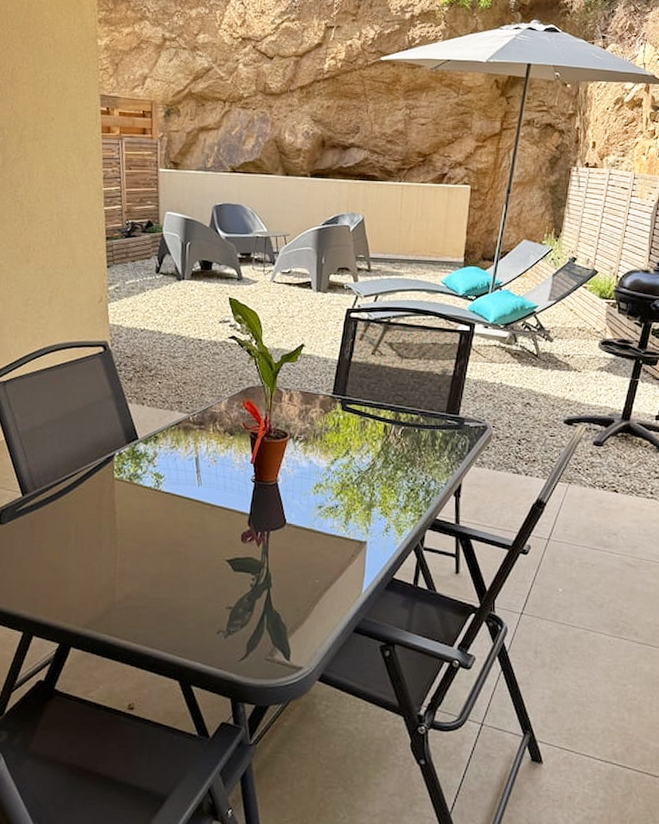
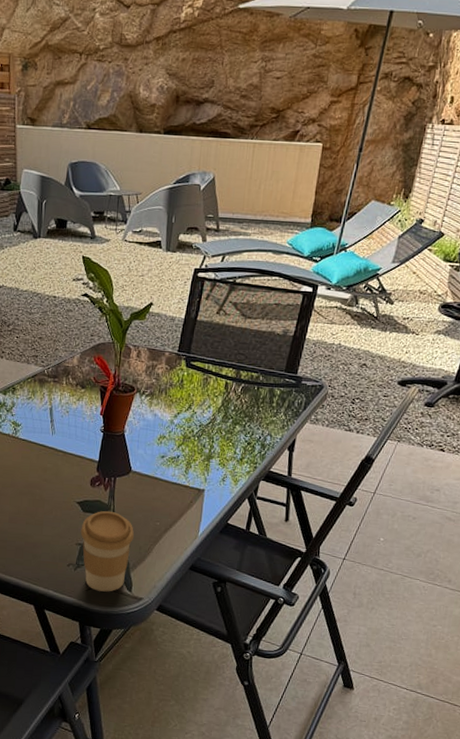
coffee cup: none [231,568,291,662] -> present [80,510,134,592]

